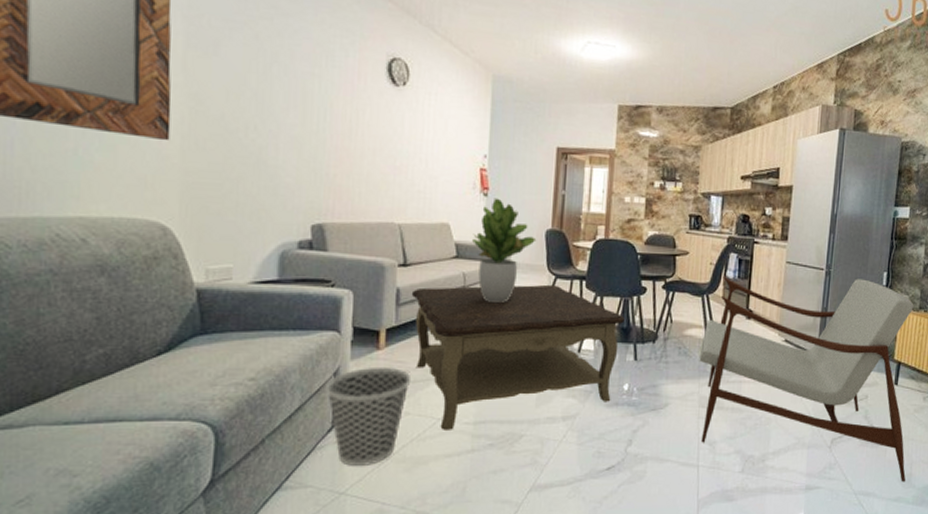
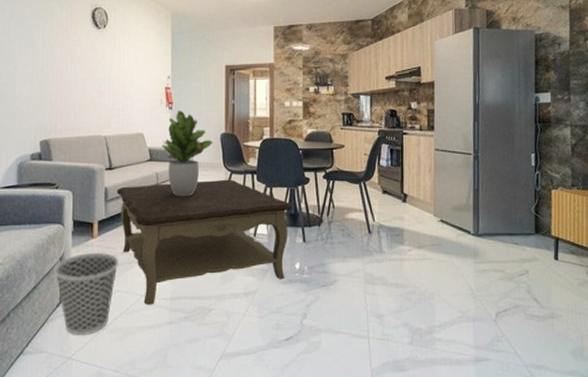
armchair: present [699,277,914,482] -> none [361,161,578,356]

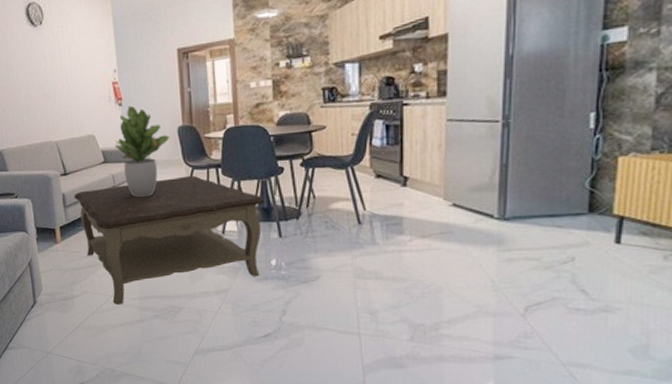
wastebasket: present [55,253,119,335] -> none [25,257,85,333]

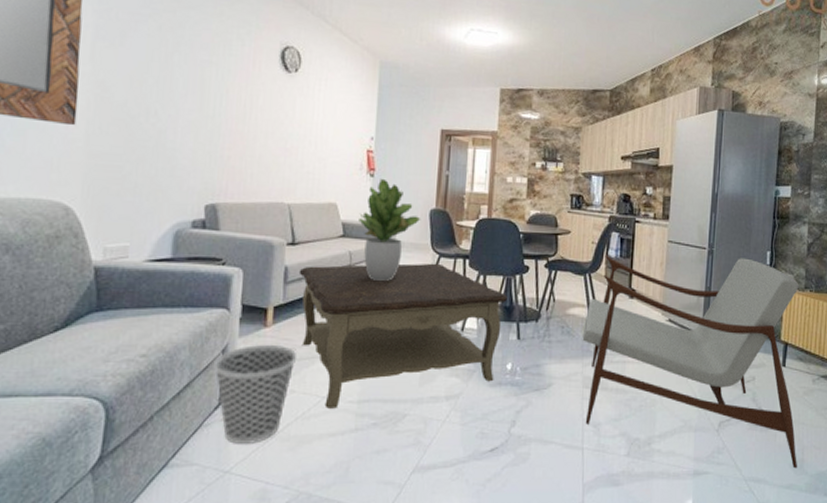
wastebasket: none [25,257,85,333] -> present [214,345,298,444]
armchair: none [349,124,642,354] -> present [582,256,799,469]

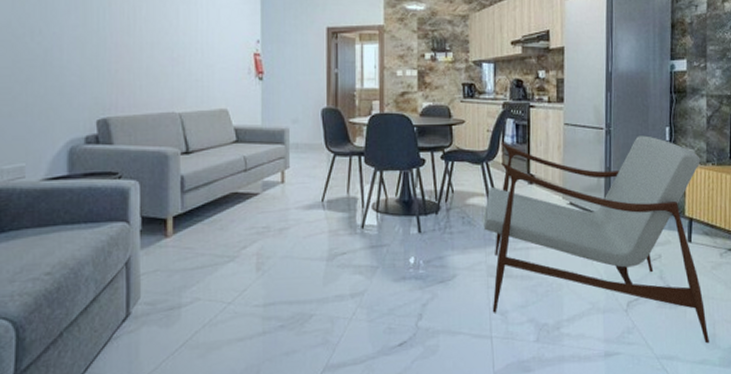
wastebasket: present [214,345,298,444] -> none [119,255,200,355]
coffee table: present [298,263,507,409] -> none [195,162,405,314]
potted plant: present [359,178,421,281] -> none [251,81,313,184]

